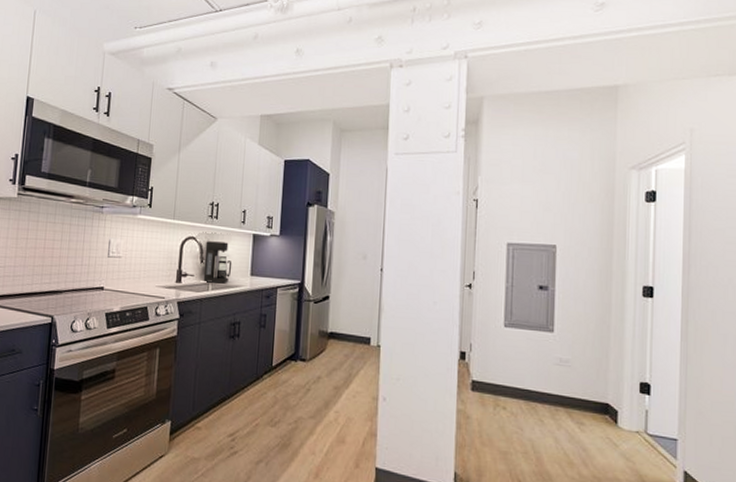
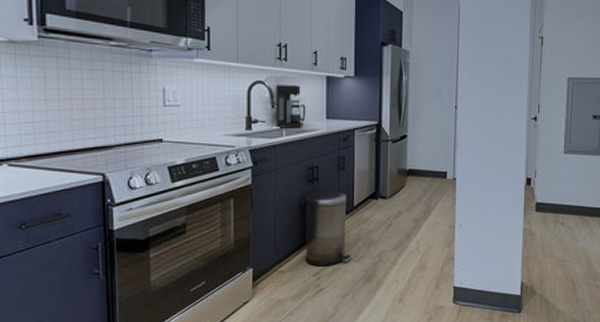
pedal bin: none [220,347,269,428] -> present [300,190,353,267]

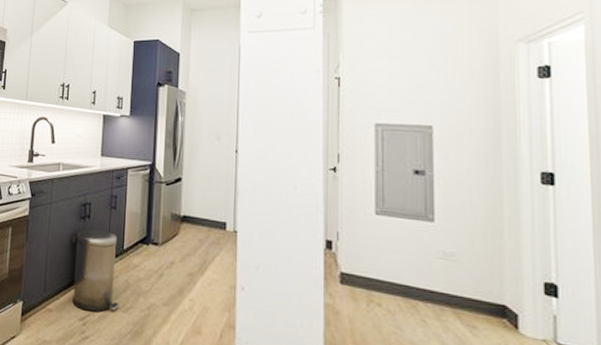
coffee maker: present [276,85,306,128] -> none [54,121,83,164]

